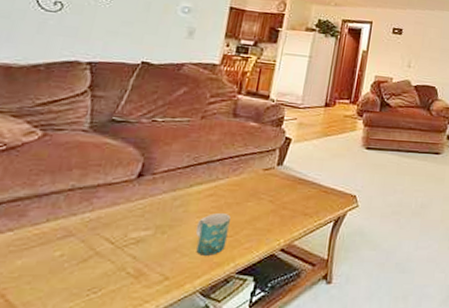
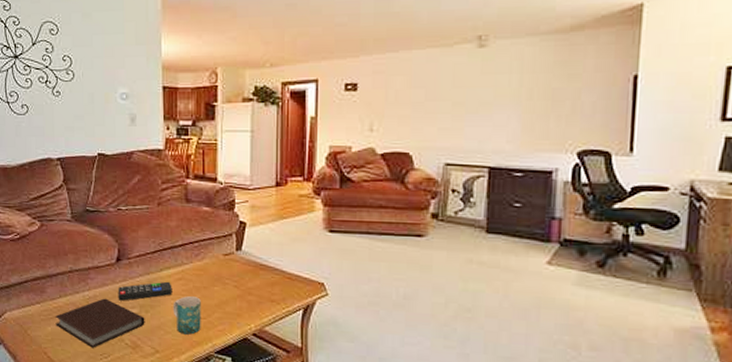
notebook: none [30,220,160,283] -> present [55,298,145,348]
remote control: none [129,198,201,222] -> present [118,281,172,301]

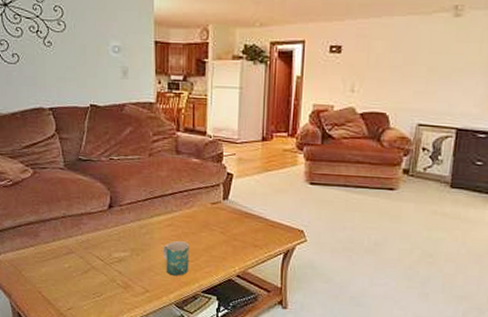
notebook: present [55,298,145,348] -> none [49,242,136,288]
remote control: present [118,281,172,301] -> none [110,227,162,245]

